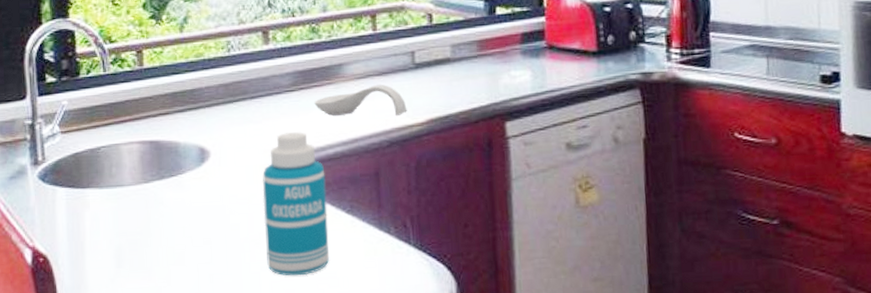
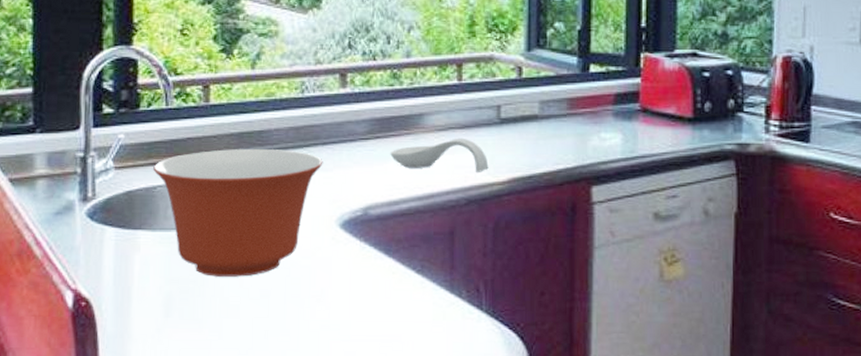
mixing bowl: none [96,106,253,228] -> present [153,149,323,277]
bottle: present [262,132,330,276] -> none [327,183,397,337]

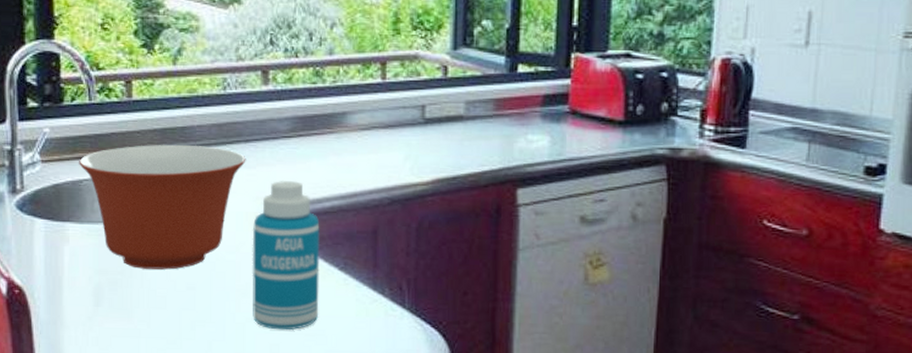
bottle: none [327,183,397,337] -> present [252,181,320,330]
spoon rest: present [390,137,489,172] -> none [313,137,413,172]

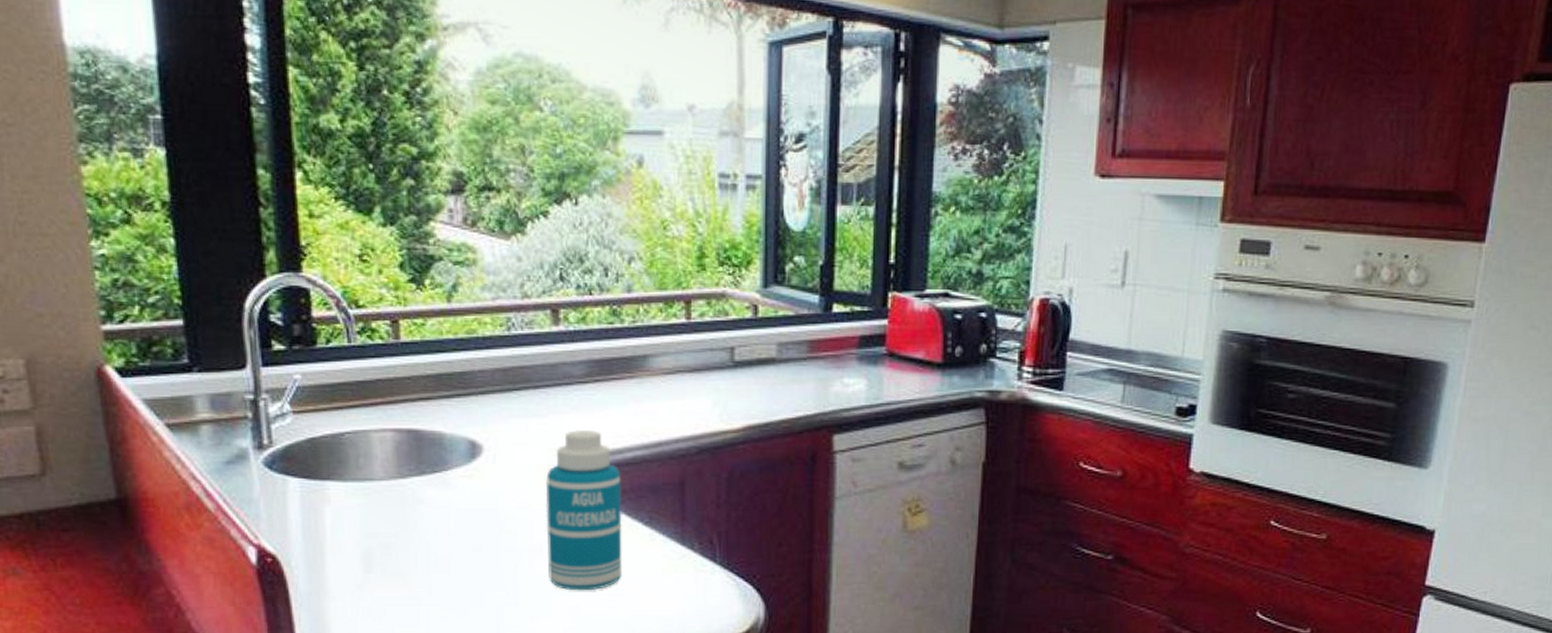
mixing bowl: present [79,145,246,270] -> none [338,392,536,530]

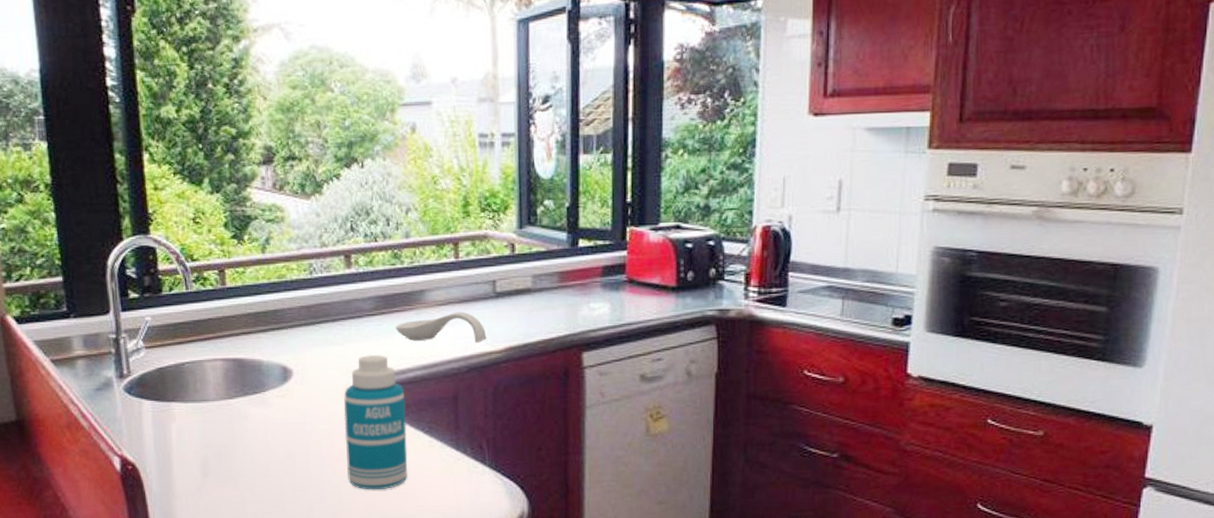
spoon rest: none [612,382,722,419] -> present [395,311,487,342]

